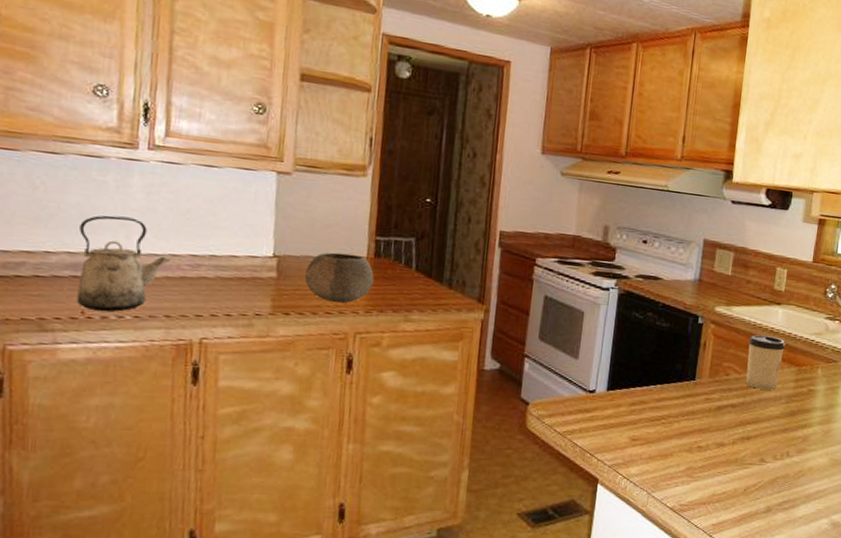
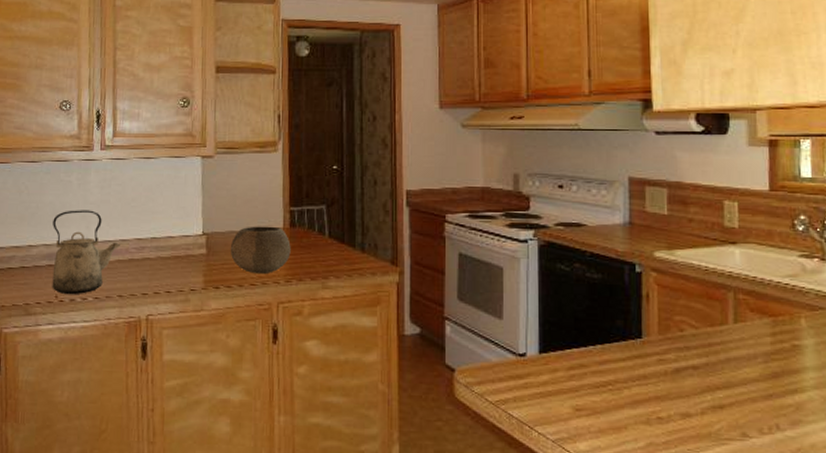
cup: present [746,335,785,390] -> none [701,281,751,347]

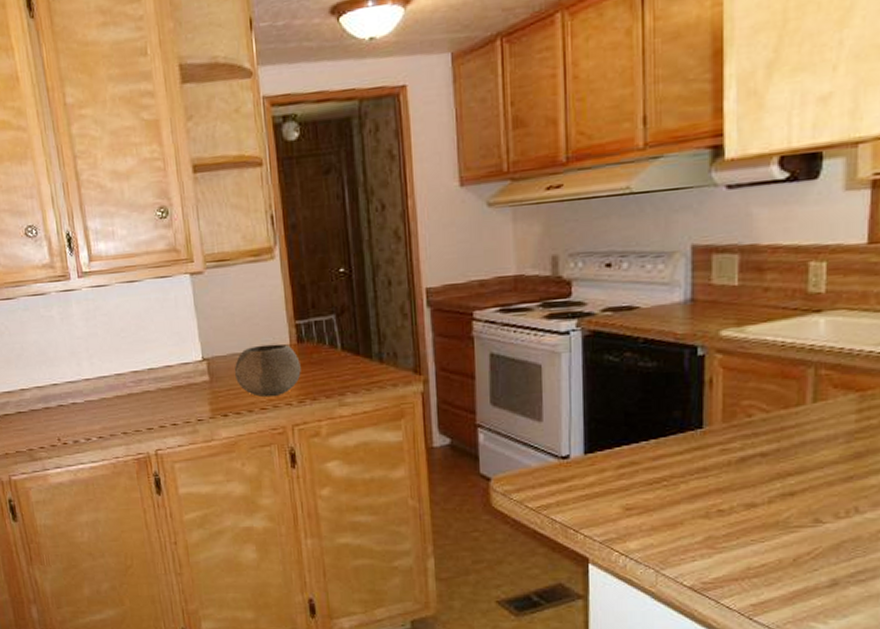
kettle: present [52,210,120,295] -> none [41,345,116,437]

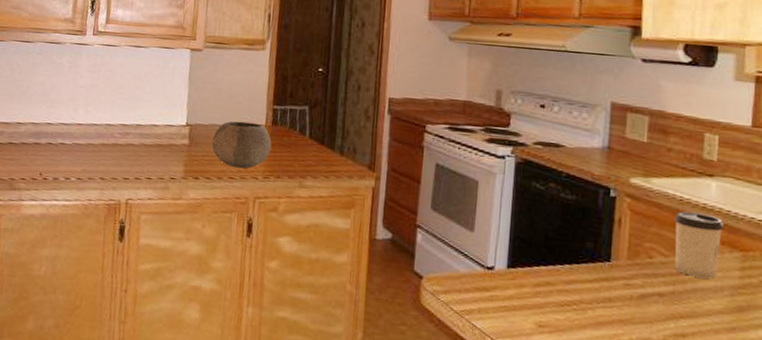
cup: none [776,356,835,429] -> present [674,211,724,279]

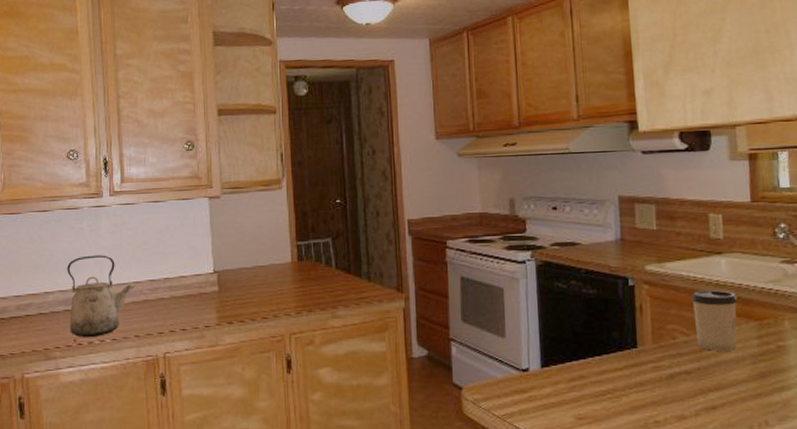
kettle: none [37,91,106,174] -> present [67,255,134,338]
bowl: present [211,121,272,169] -> none [241,261,300,308]

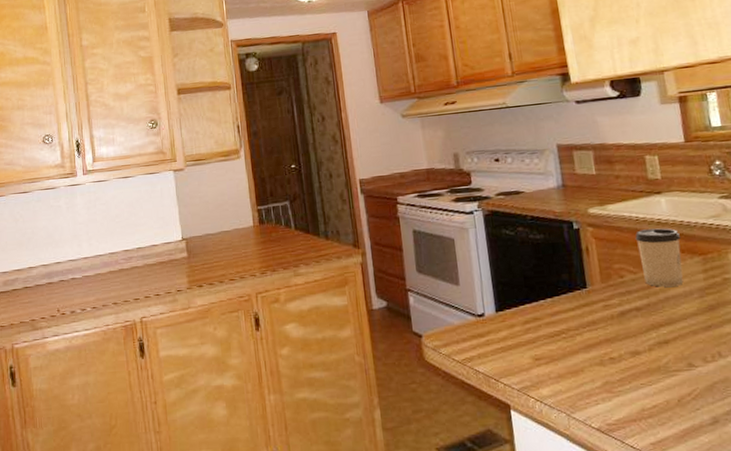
kettle: present [67,255,134,338] -> none [48,229,110,308]

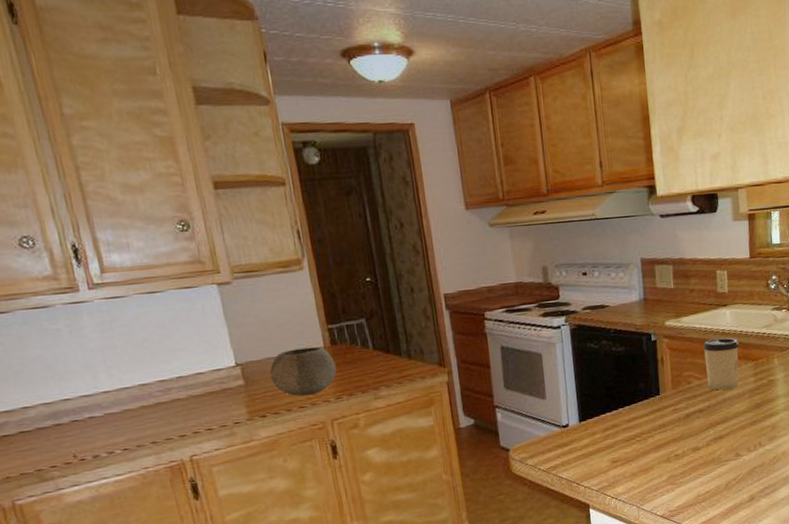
bowl: none [208,225,263,270] -> present [270,346,337,397]

